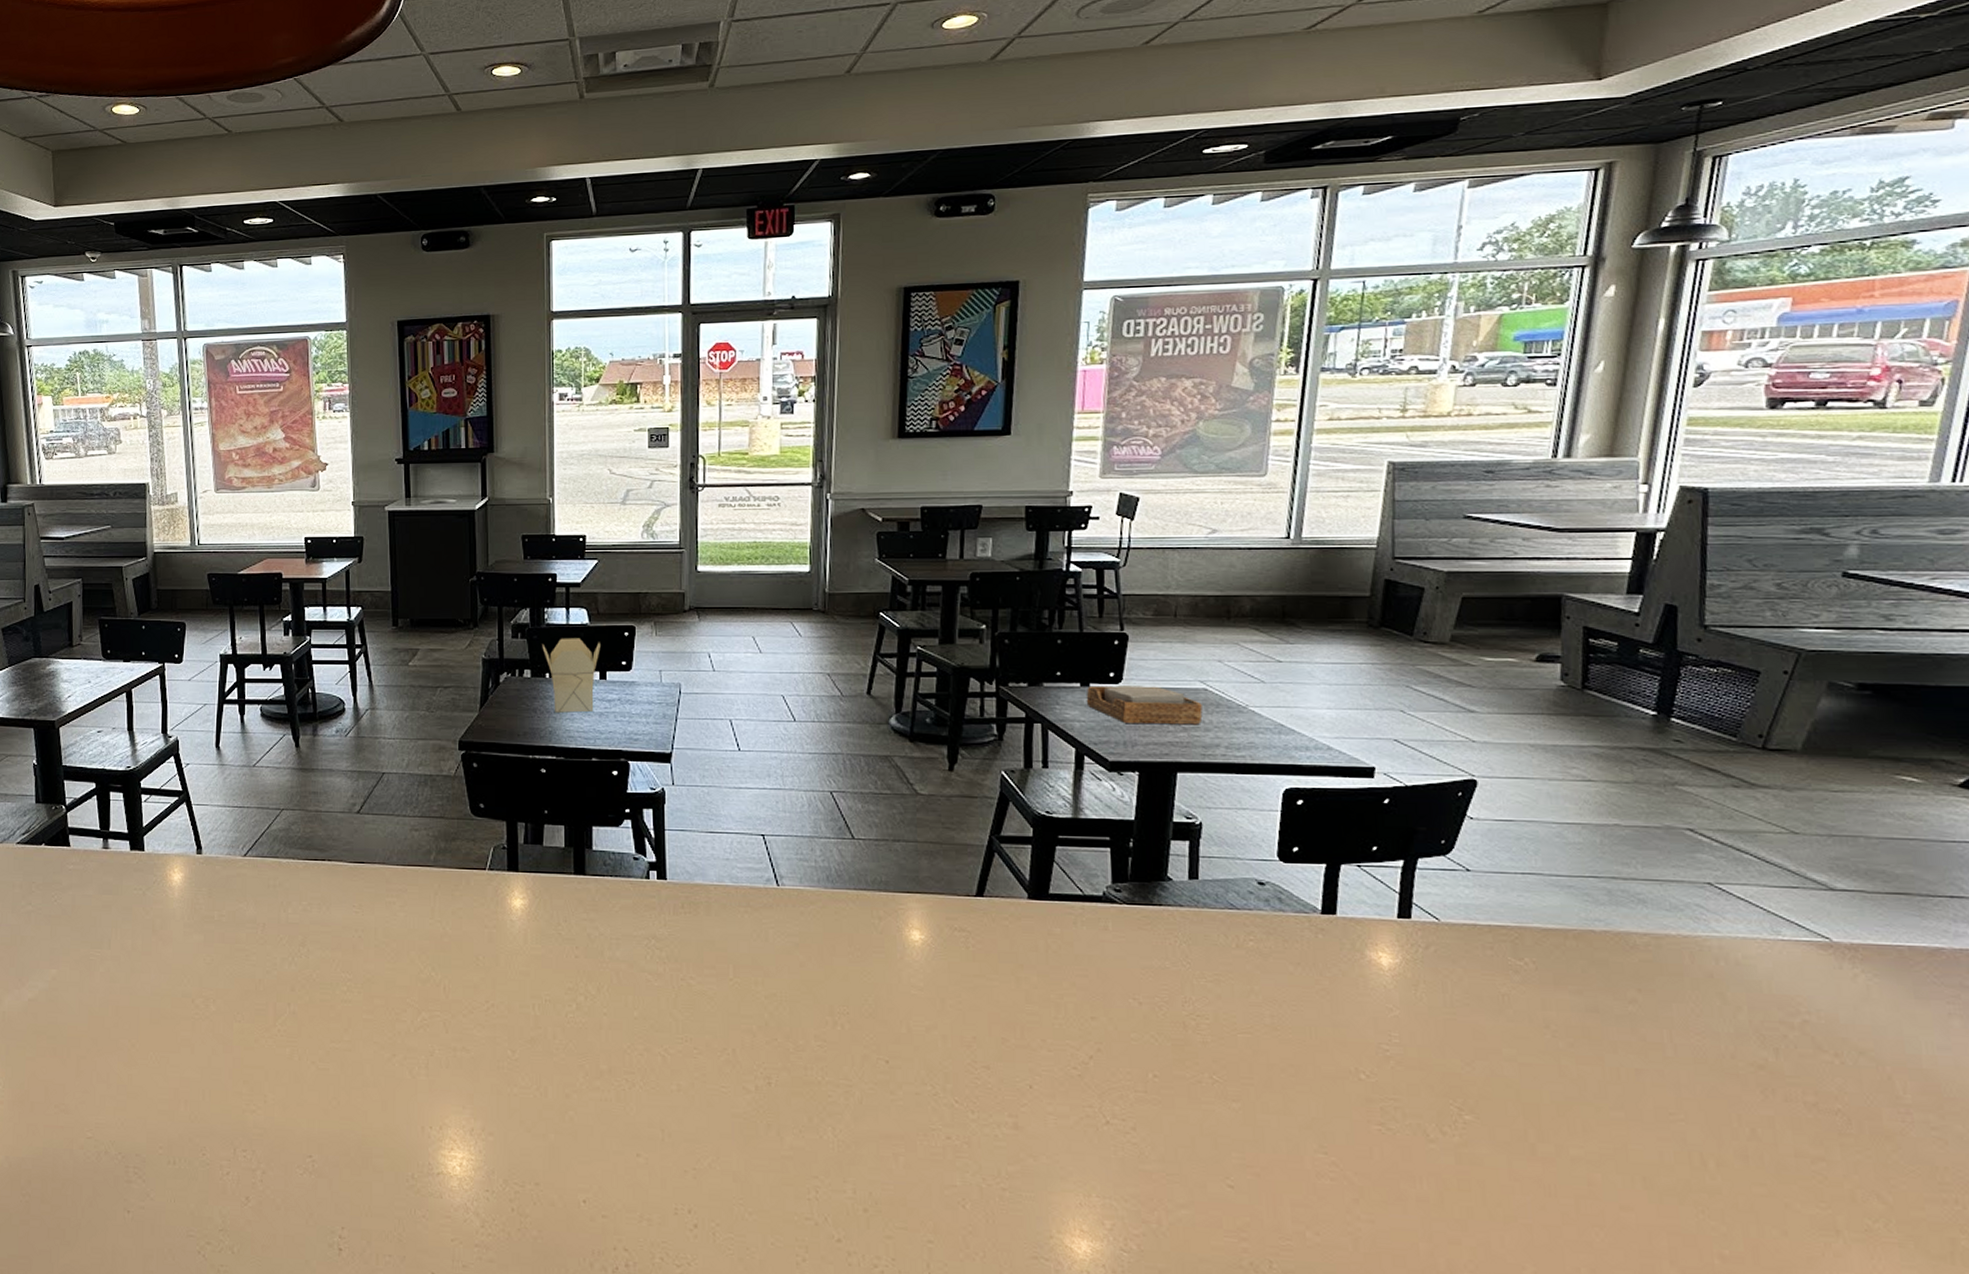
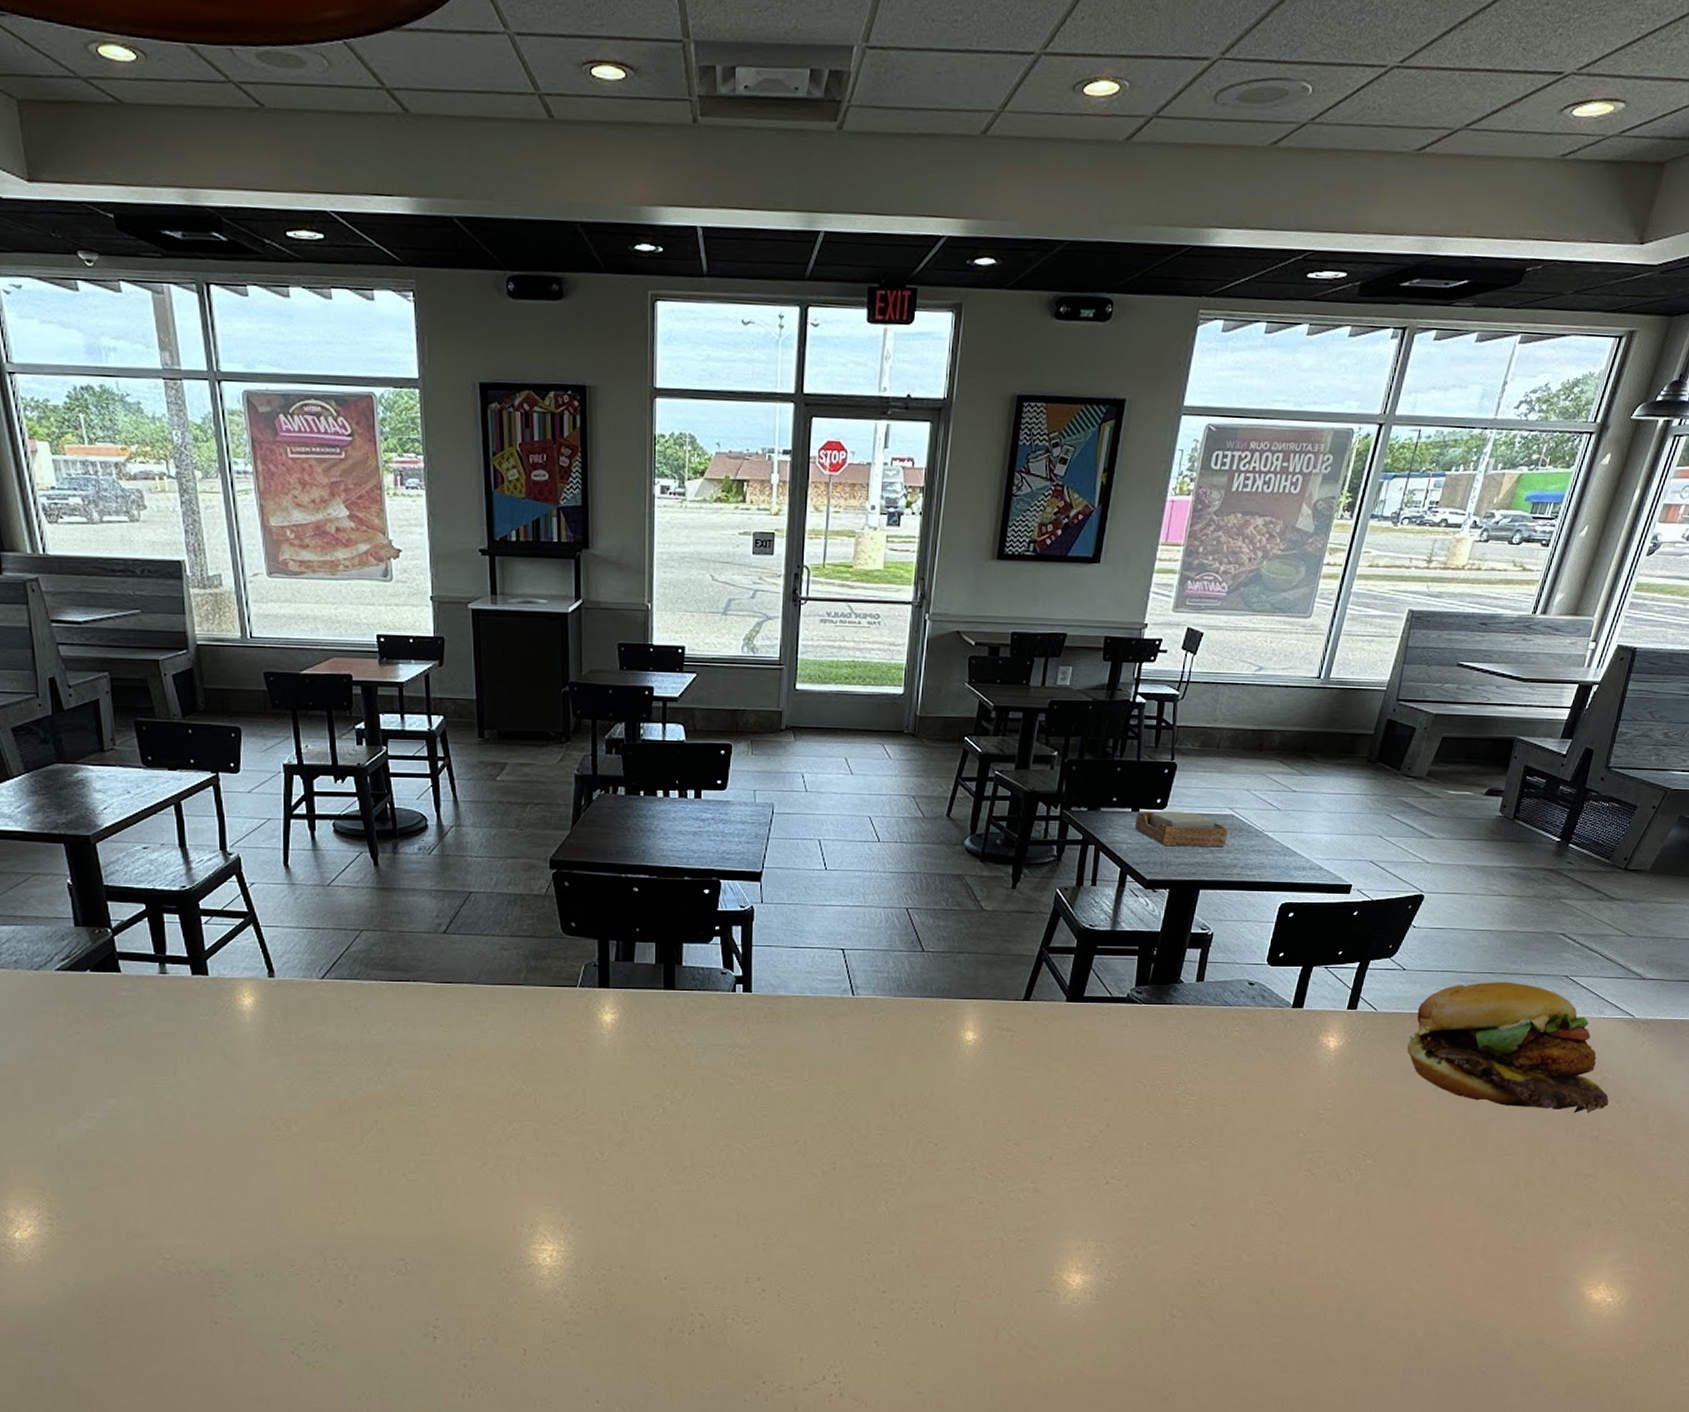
takeout container: present [542,638,601,713] -> none [637,755,696,832]
burger: none [1493,888,1823,1069] -> present [1407,981,1609,1113]

